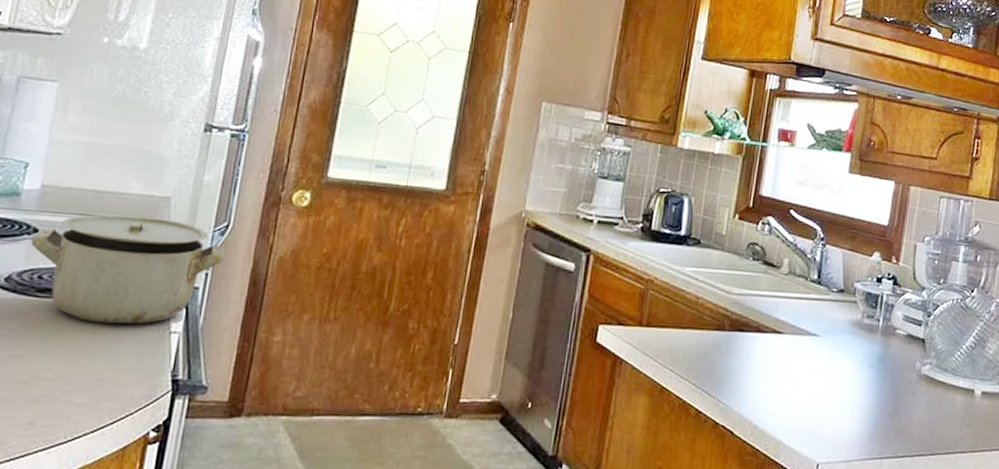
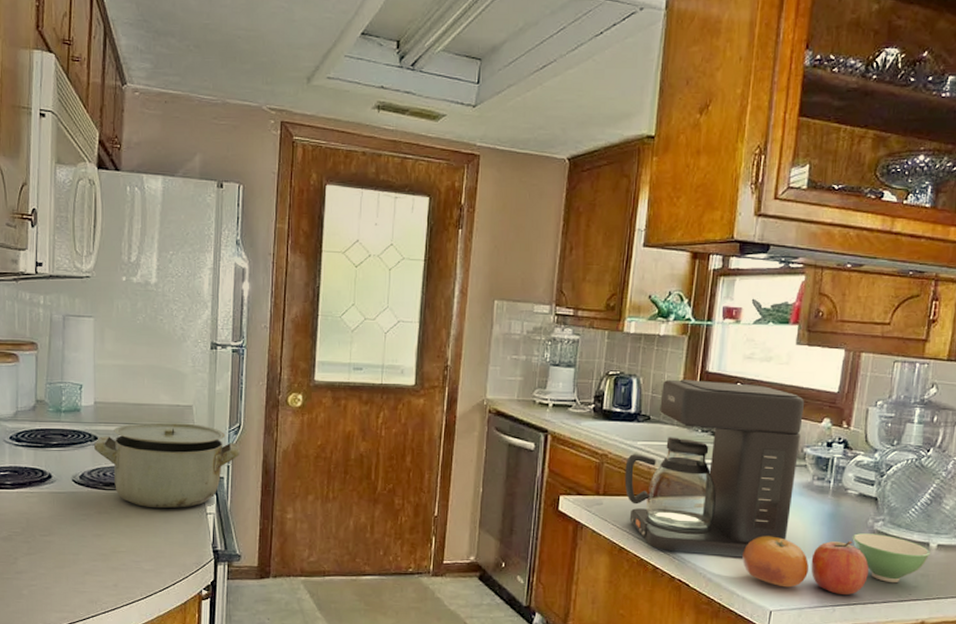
coffee maker: none [670,201,856,402] -> present [624,379,805,558]
fruit: none [790,377,857,437] -> present [742,536,809,588]
fruit: none [859,385,916,446] -> present [811,541,869,595]
bowl: none [900,377,975,434] -> present [852,533,930,584]

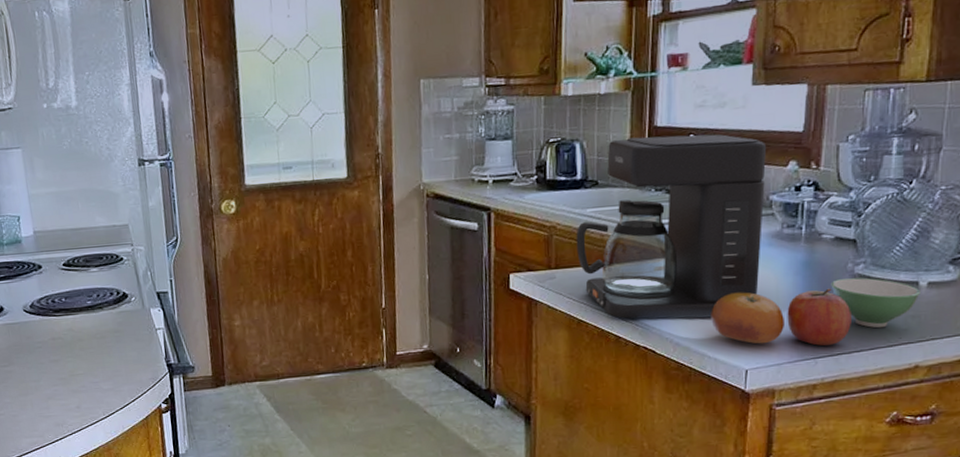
saucepan: present [93,422,241,509] -> none [38,242,181,329]

